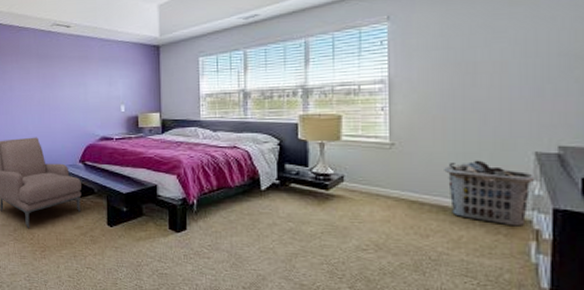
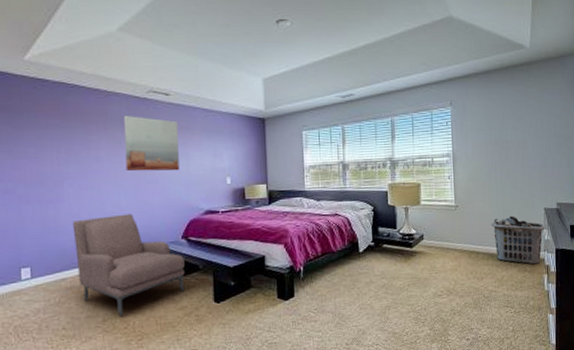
wall art: none [31,48,78,99] -> present [123,116,180,172]

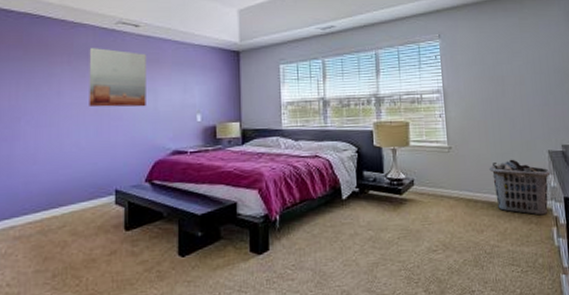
armchair: present [72,213,185,317] -> none [26,153,147,272]

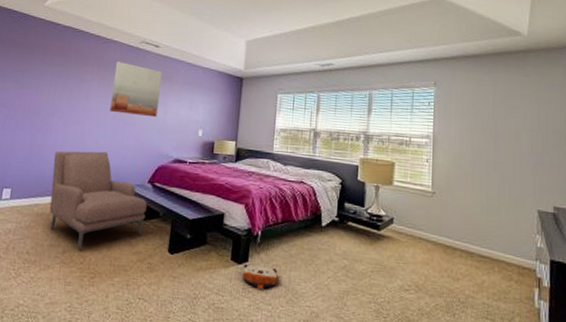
armchair: none [26,153,147,272] -> present [49,151,147,251]
plush toy: none [264,251,304,278] -> present [242,263,279,290]
clothes hamper: present [489,159,550,216] -> none [472,213,538,275]

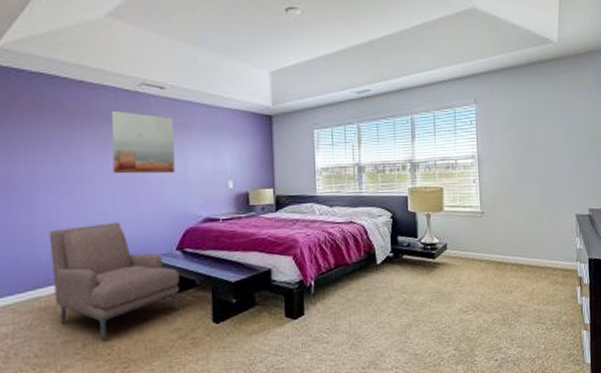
plush toy: present [242,263,279,290] -> none [299,315,339,341]

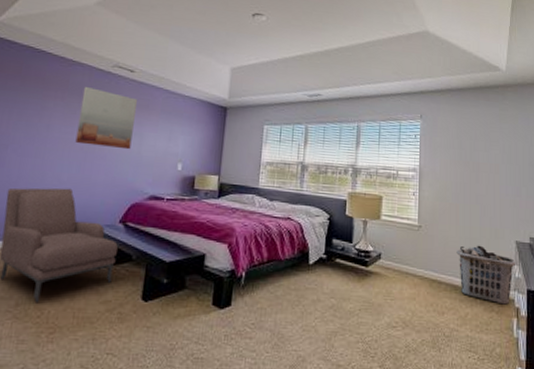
clothes hamper: none [519,223,577,276] -> present [456,245,516,305]

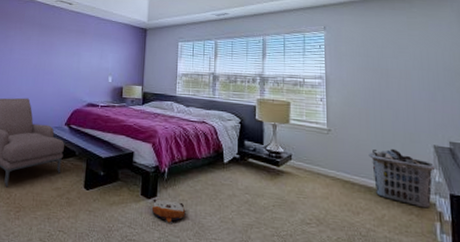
wall art: present [75,87,138,150] -> none [30,19,76,67]
plush toy: none [224,308,264,335] -> present [151,198,186,223]

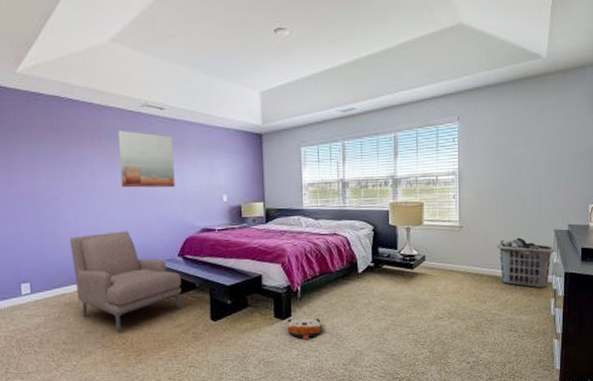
wall art: none [30,19,76,67] -> present [117,131,175,188]

